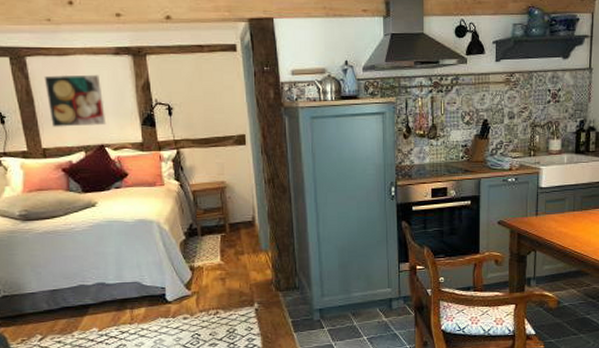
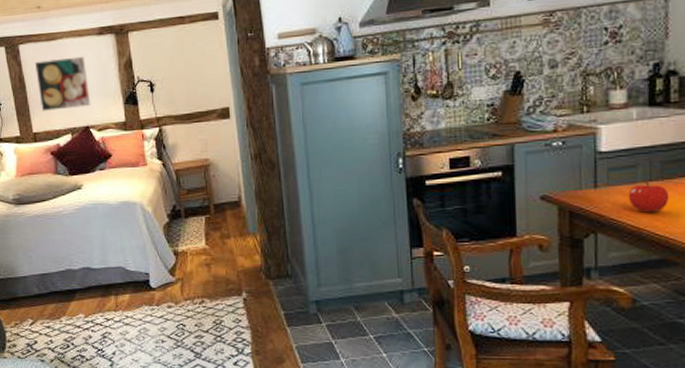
fruit: none [558,210,586,235] -> present [628,180,670,213]

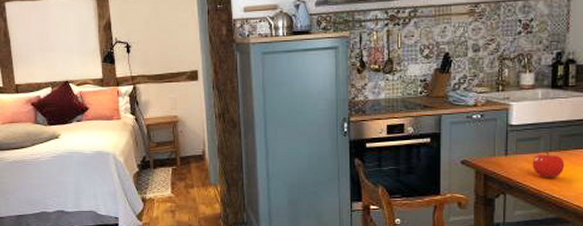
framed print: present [34,56,91,111] -> none [19,16,71,65]

